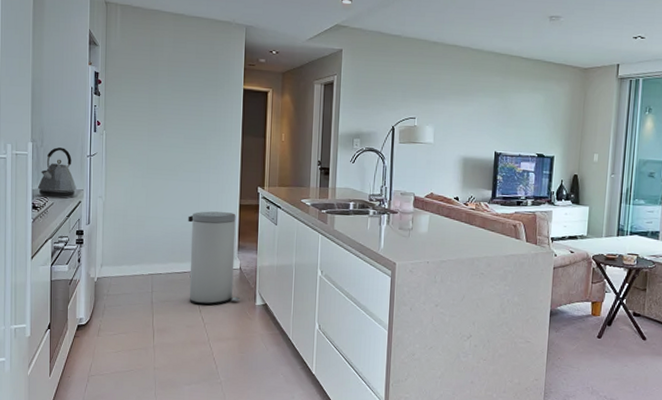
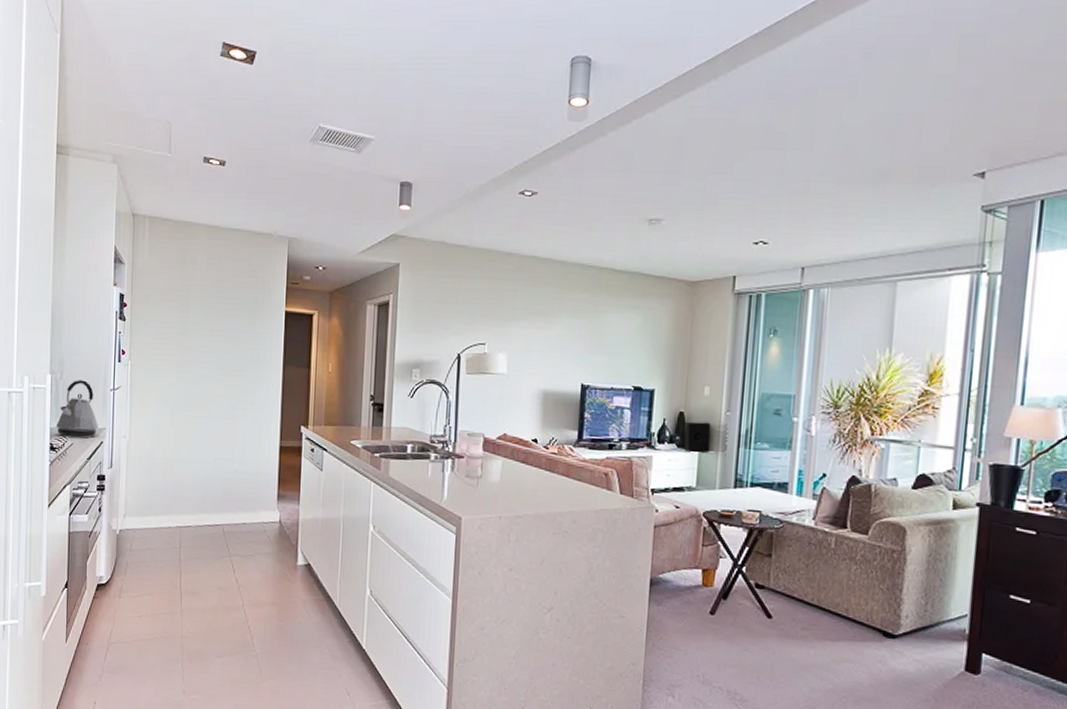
pedal bin: present [188,211,241,306] -> none [221,454,280,565]
studio monitor: none [577,182,599,208] -> present [683,421,711,453]

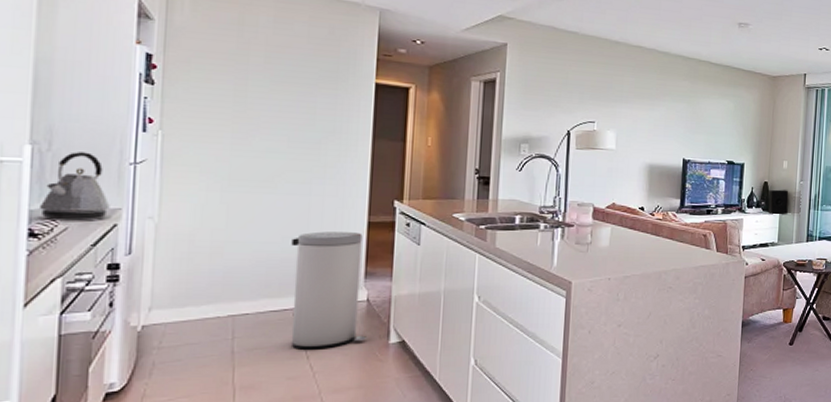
pedal bin: none [221,454,280,565] -> present [291,231,368,350]

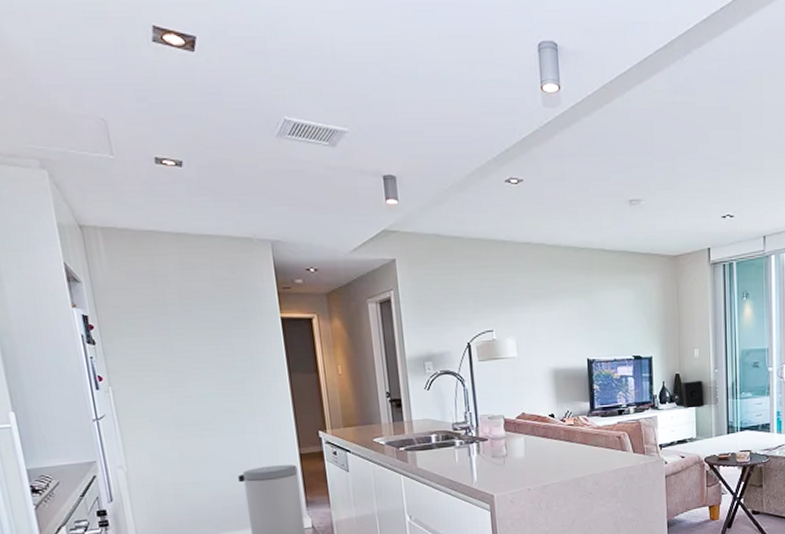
kettle: present [38,152,110,222] -> none [33,414,87,477]

